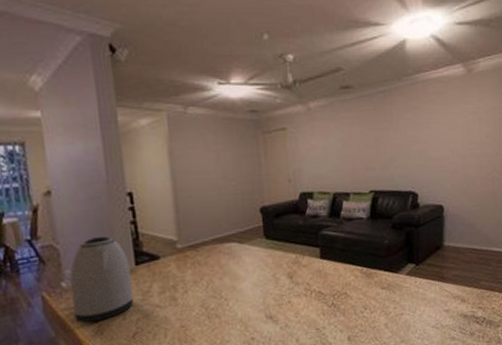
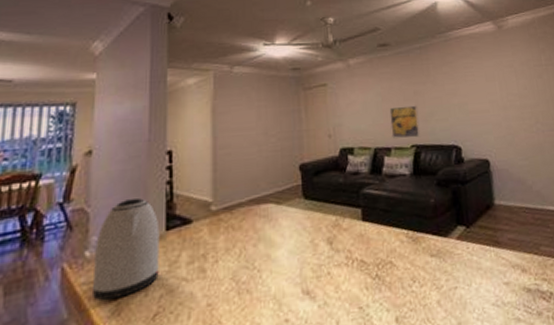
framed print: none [349,151,380,184] -> present [389,105,421,139]

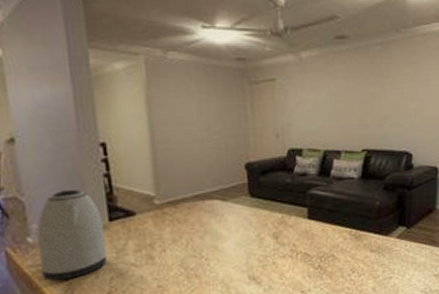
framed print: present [389,105,421,139] -> none [342,108,373,142]

